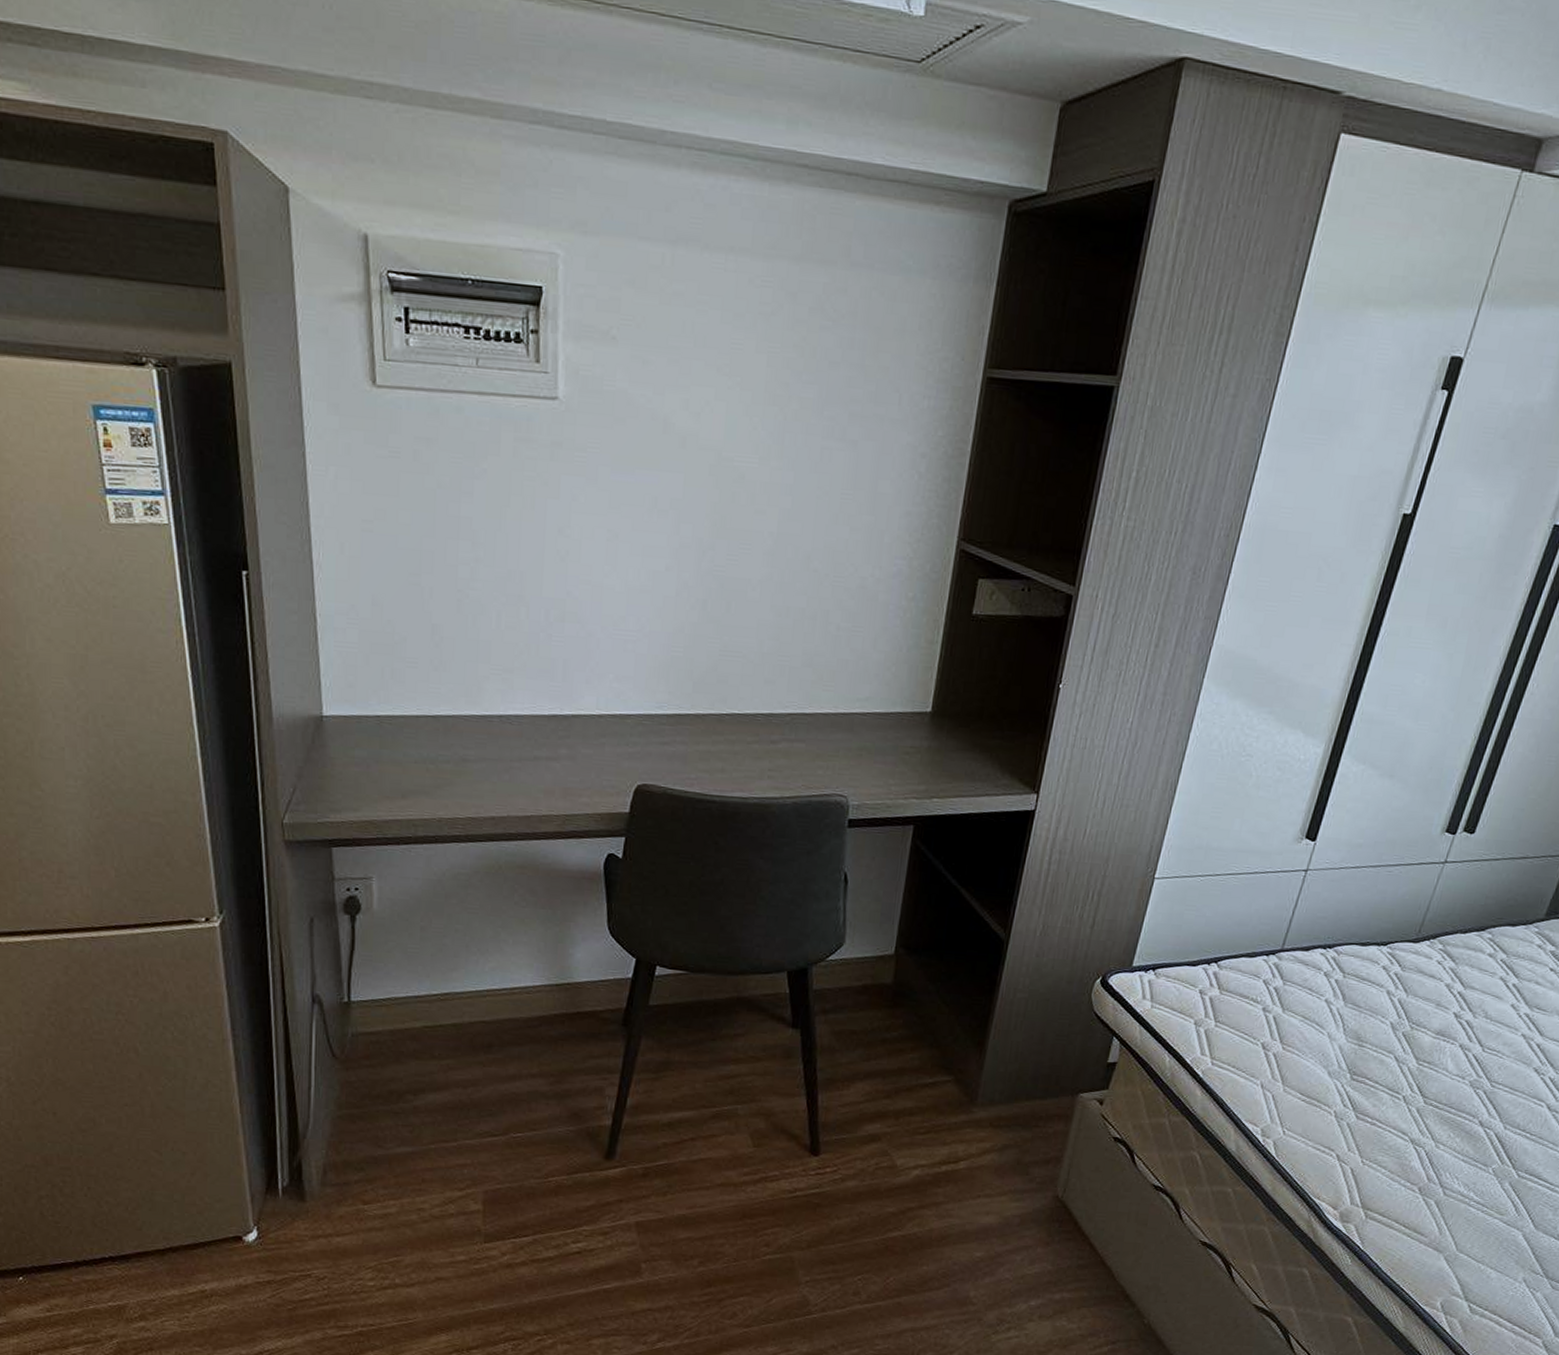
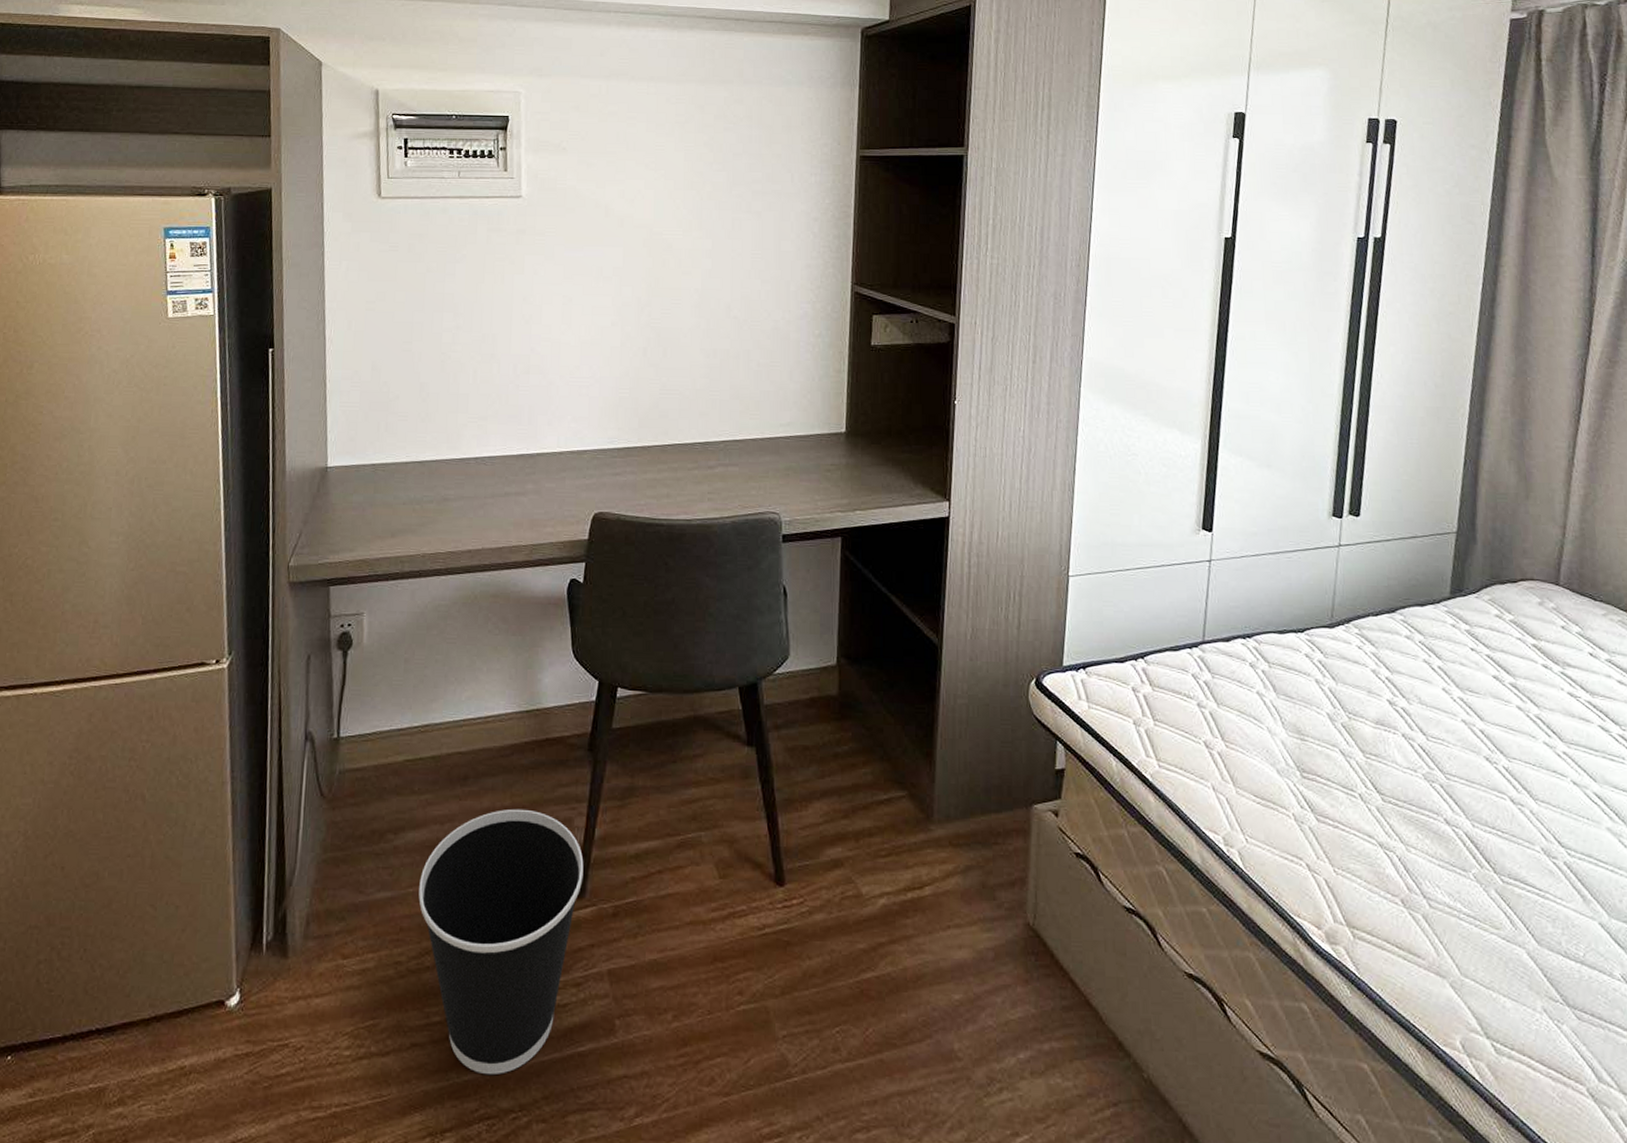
wastebasket: none [441,1076,614,1305] -> present [418,809,584,1075]

